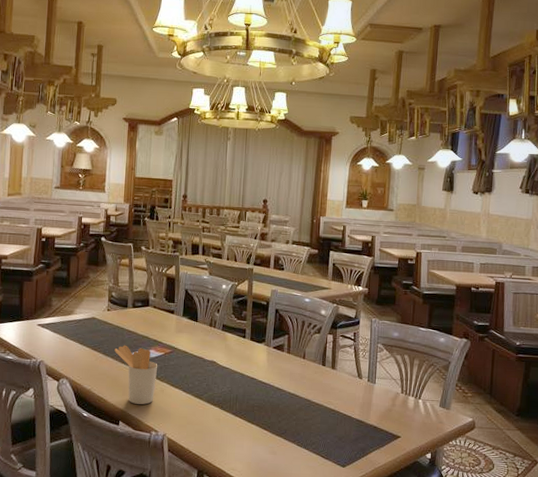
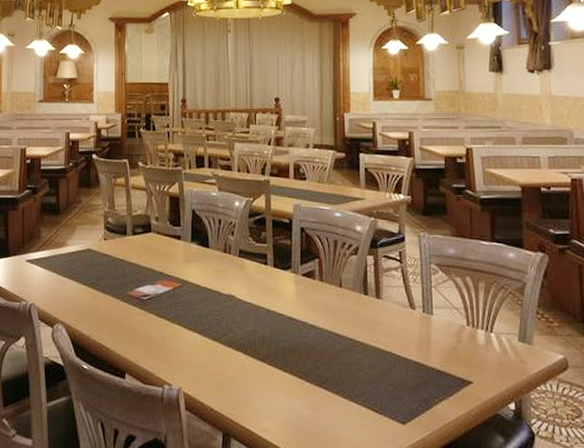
utensil holder: present [114,345,158,405] -> none [115,280,167,352]

